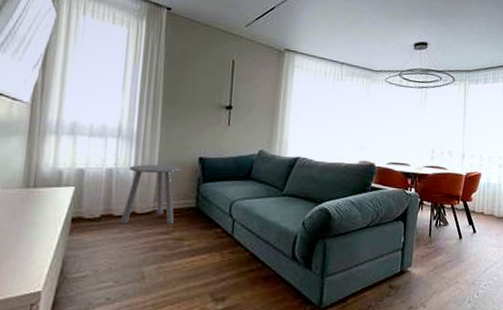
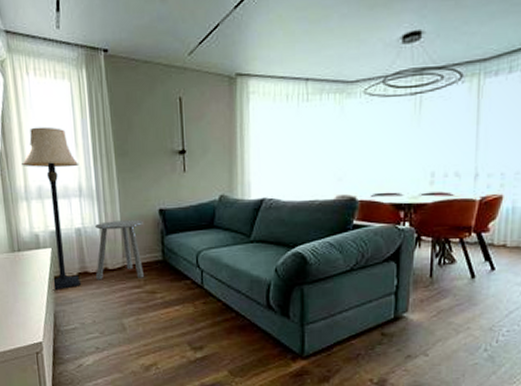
lamp: none [59,64,124,233] -> present [22,126,81,291]

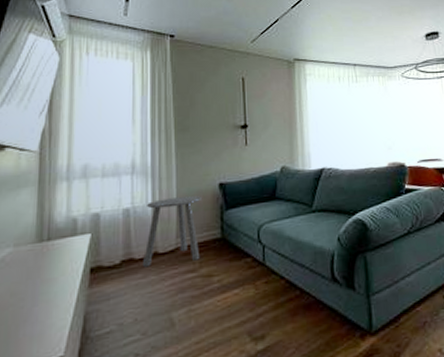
lamp: present [22,126,81,291] -> none [68,103,135,286]

